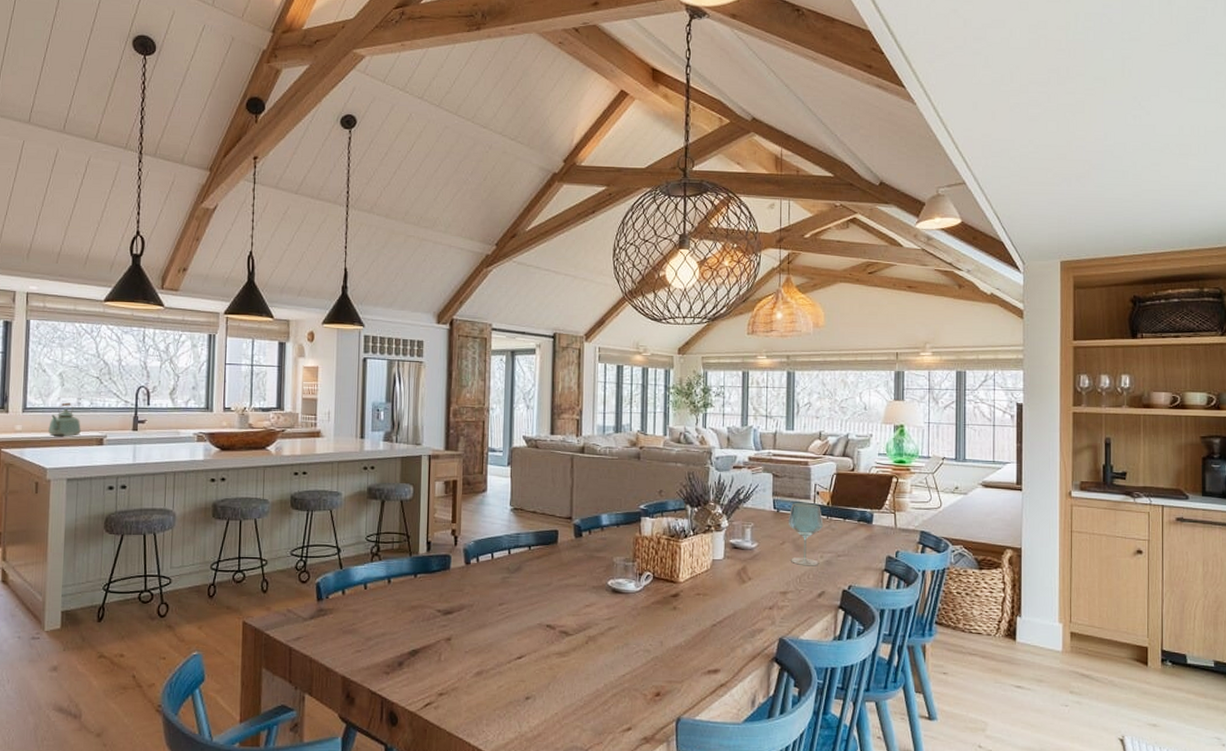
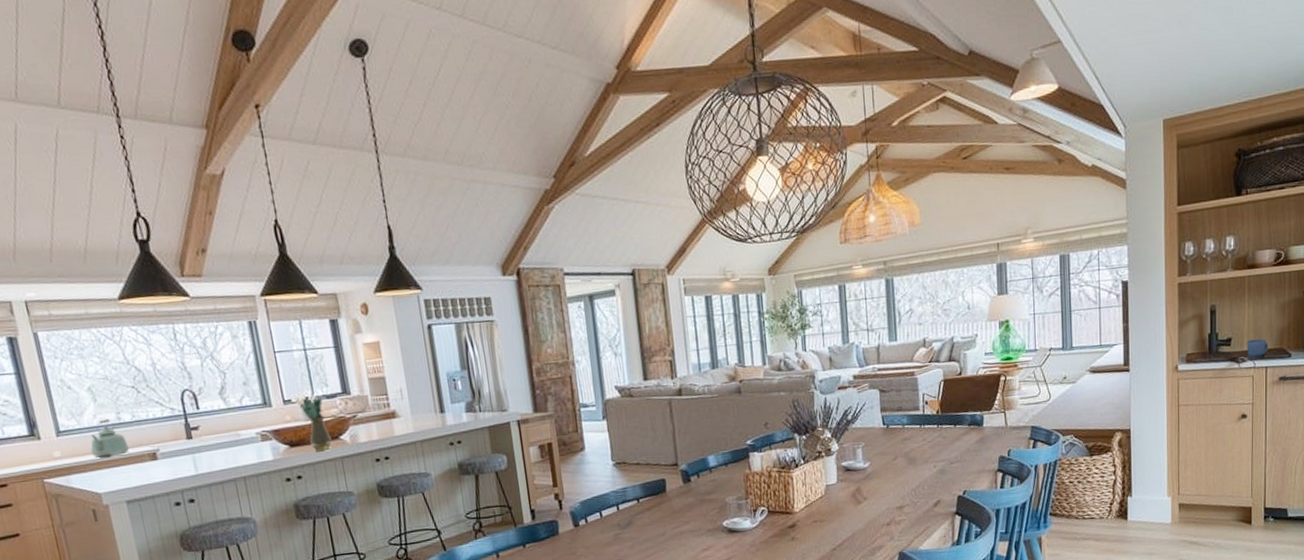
vase: none [237,406,259,459] -> present [300,395,332,452]
wine glass: present [788,503,824,567] -> none [898,414,935,479]
mug: none [1142,477,1165,498] -> present [1247,338,1269,360]

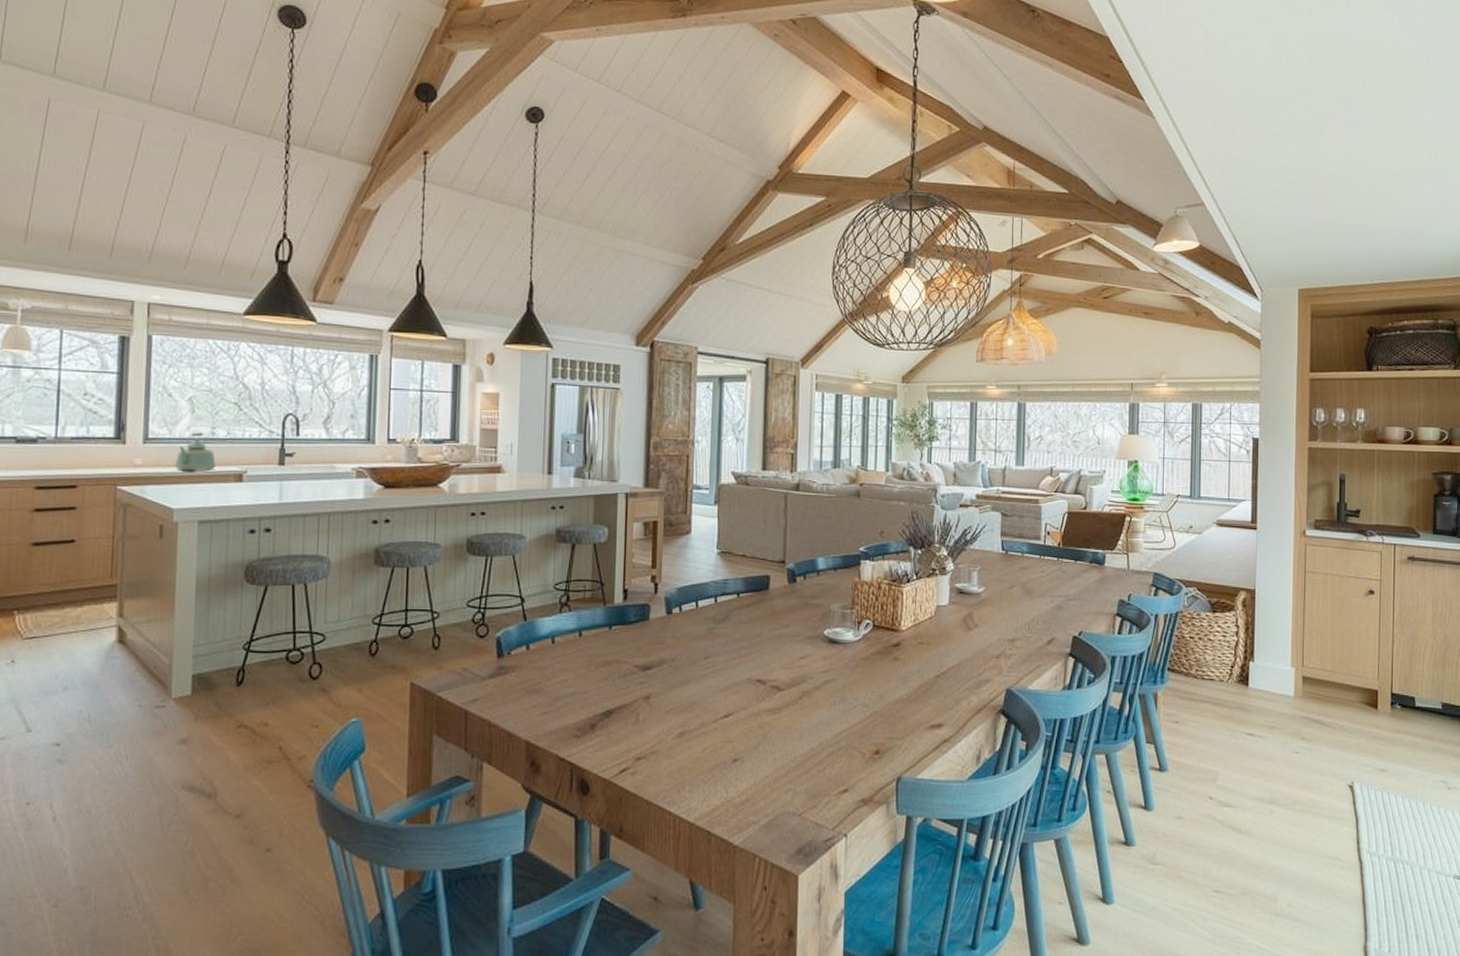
vase: present [300,395,332,452] -> none [404,437,429,497]
mug: present [1247,338,1269,360] -> none [1375,514,1397,536]

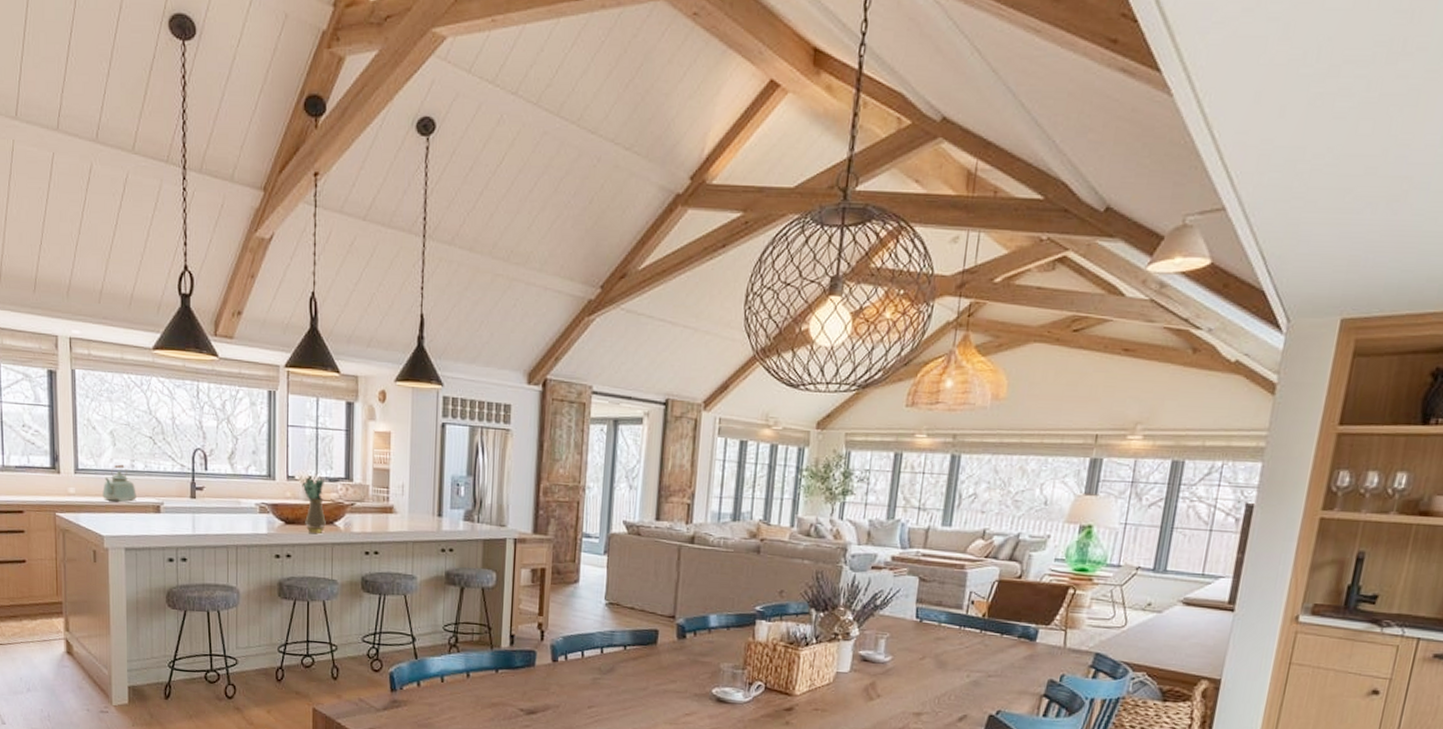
vase: none [404,437,429,497] -> present [302,474,326,534]

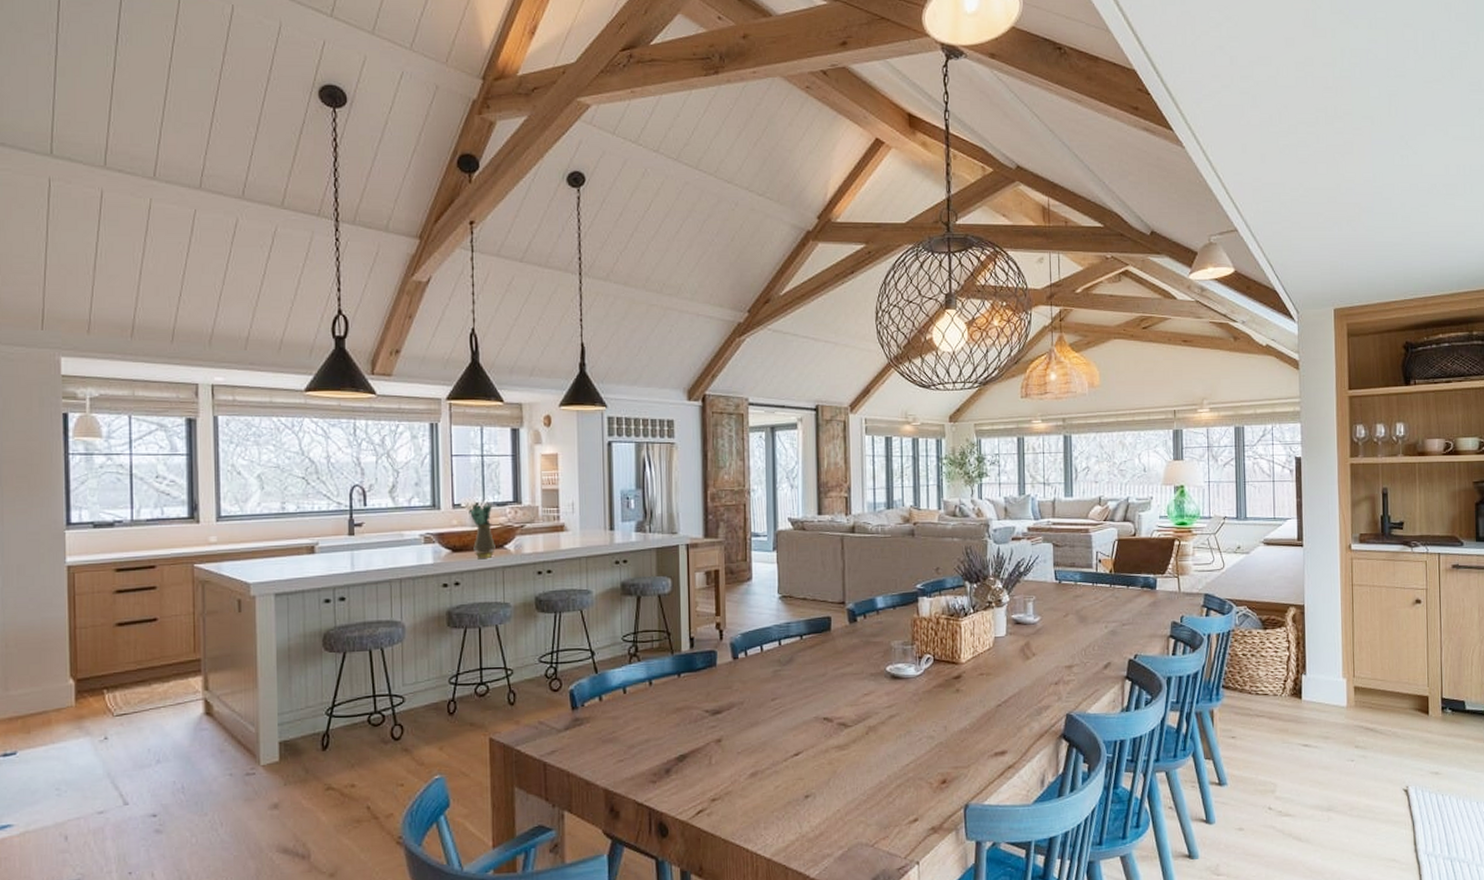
kettle: present [102,464,136,502] -> none [249,507,288,546]

